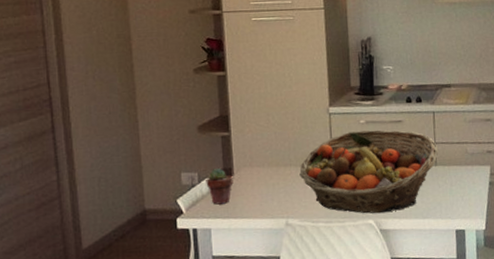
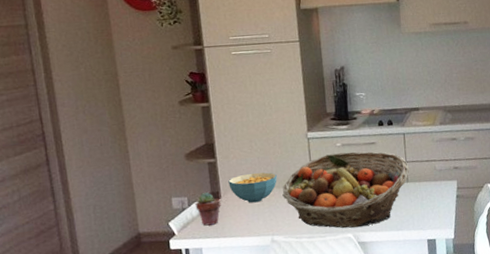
cereal bowl: none [242,149,295,182] -> present [228,172,277,203]

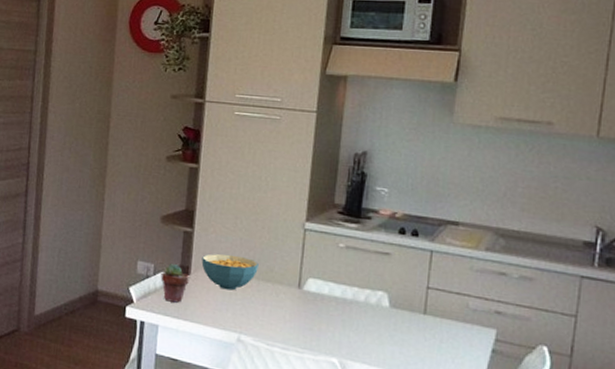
fruit basket: present [282,151,410,228] -> none [261,254,431,356]

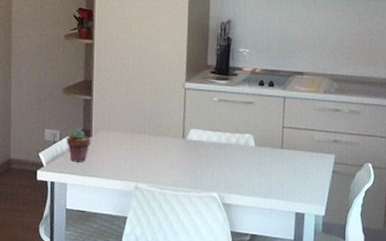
cereal bowl: present [201,254,259,291] -> none [101,116,149,146]

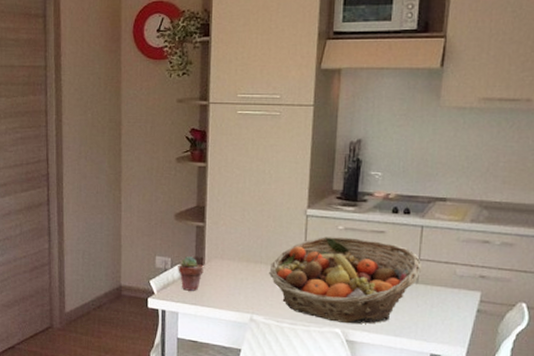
fruit basket: none [152,108,286,188] -> present [269,237,422,324]

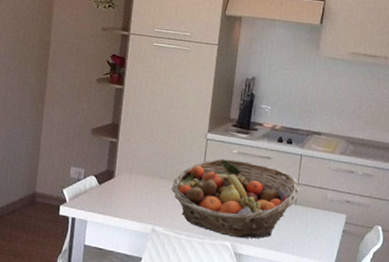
potted succulent: present [178,256,204,291] -> none [90,169,114,201]

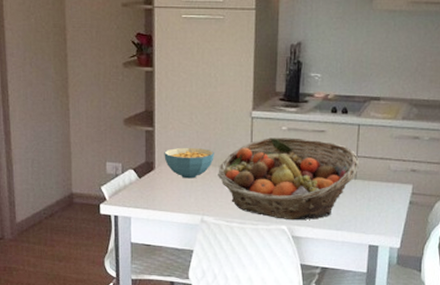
cereal bowl: none [124,160,170,190] -> present [164,147,214,179]

